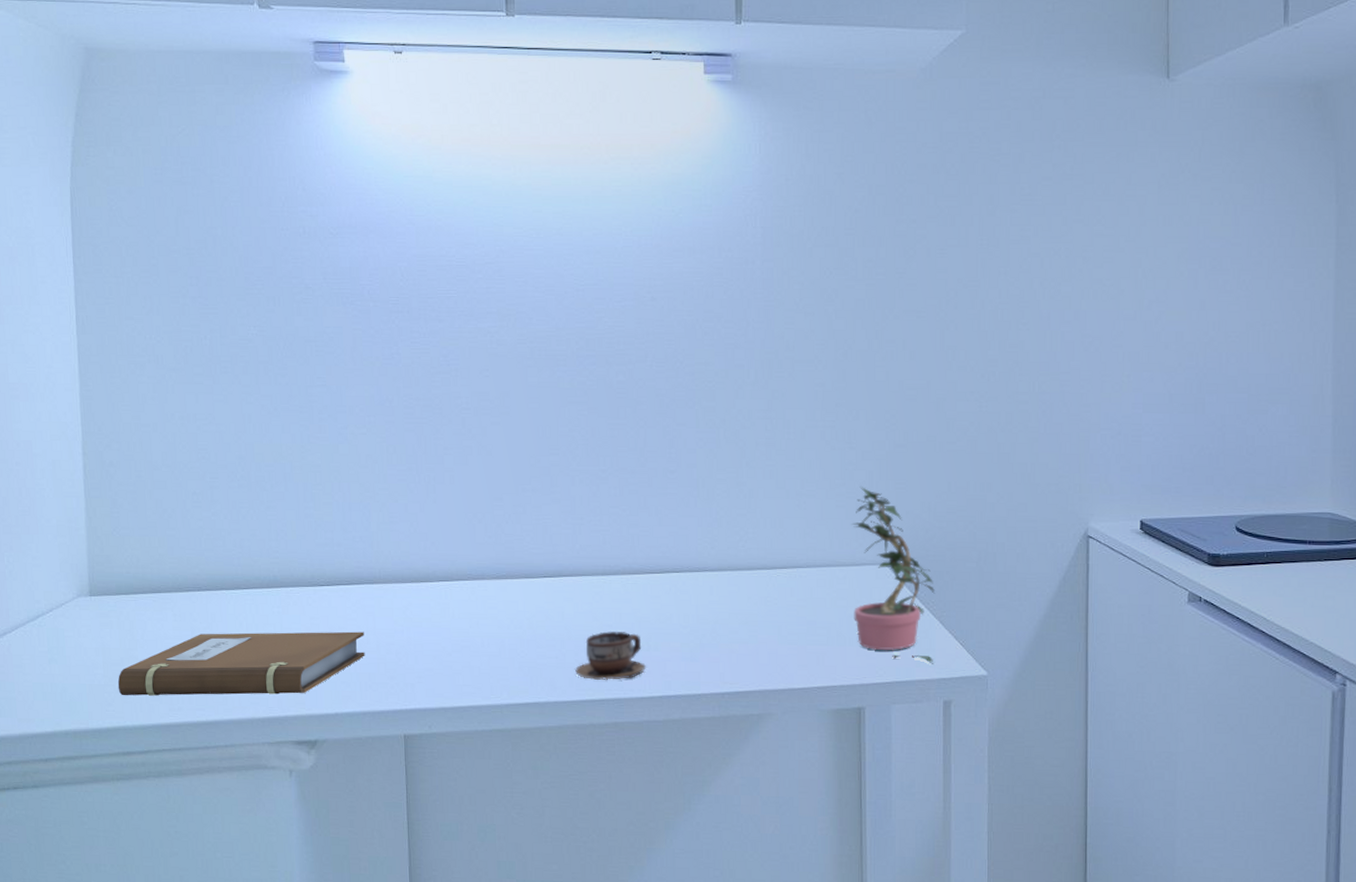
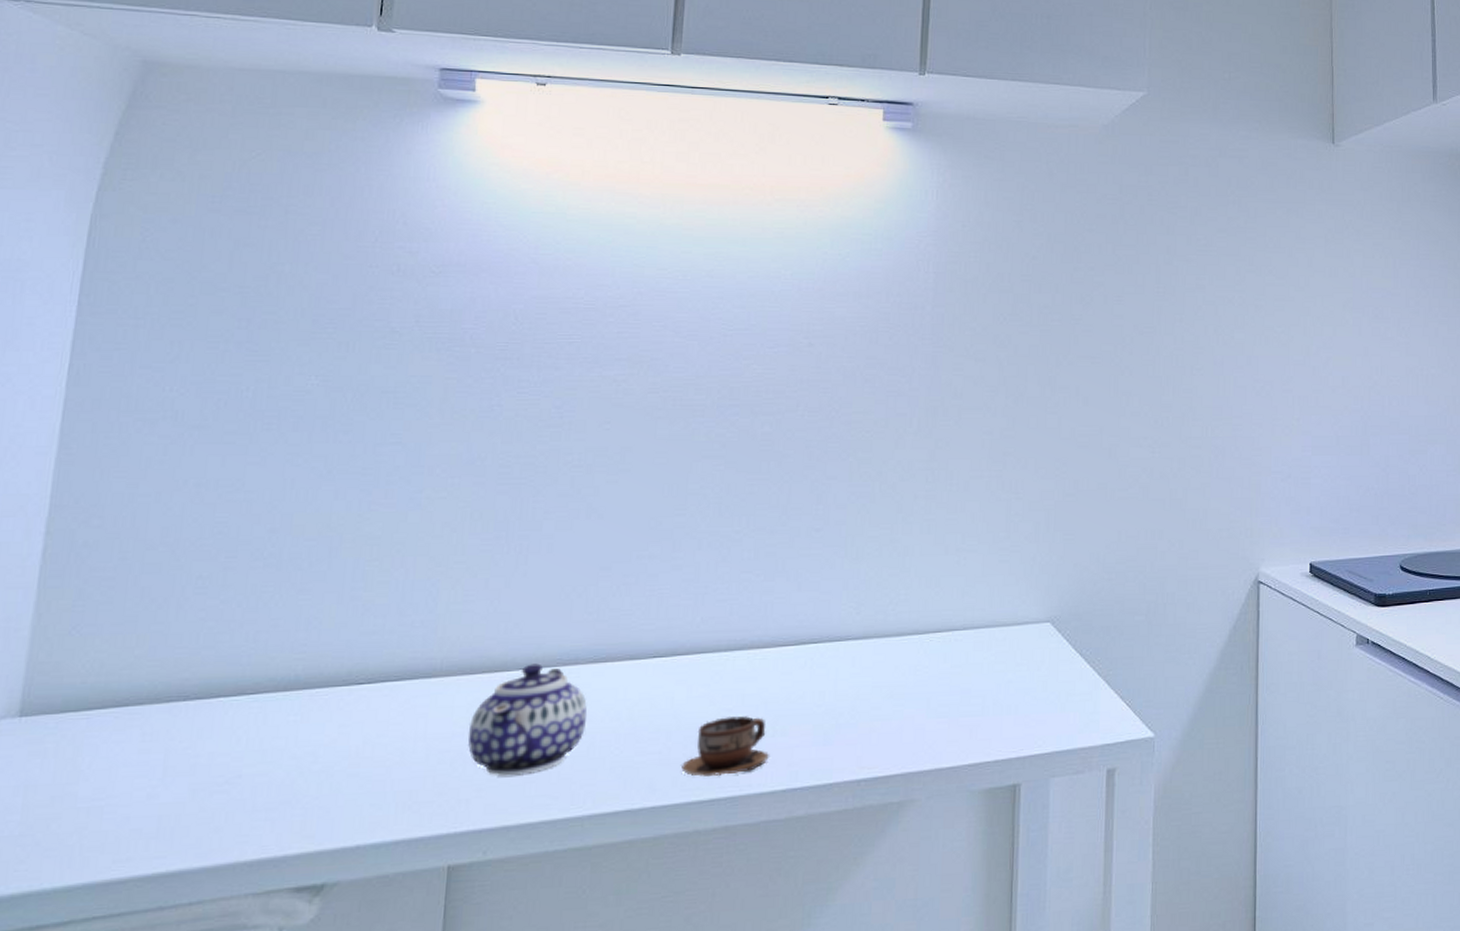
notebook: present [118,631,365,696] -> none [38,738,411,849]
teapot: none [406,577,496,668] -> present [468,663,587,777]
potted plant: present [852,487,936,664] -> none [1012,539,1102,729]

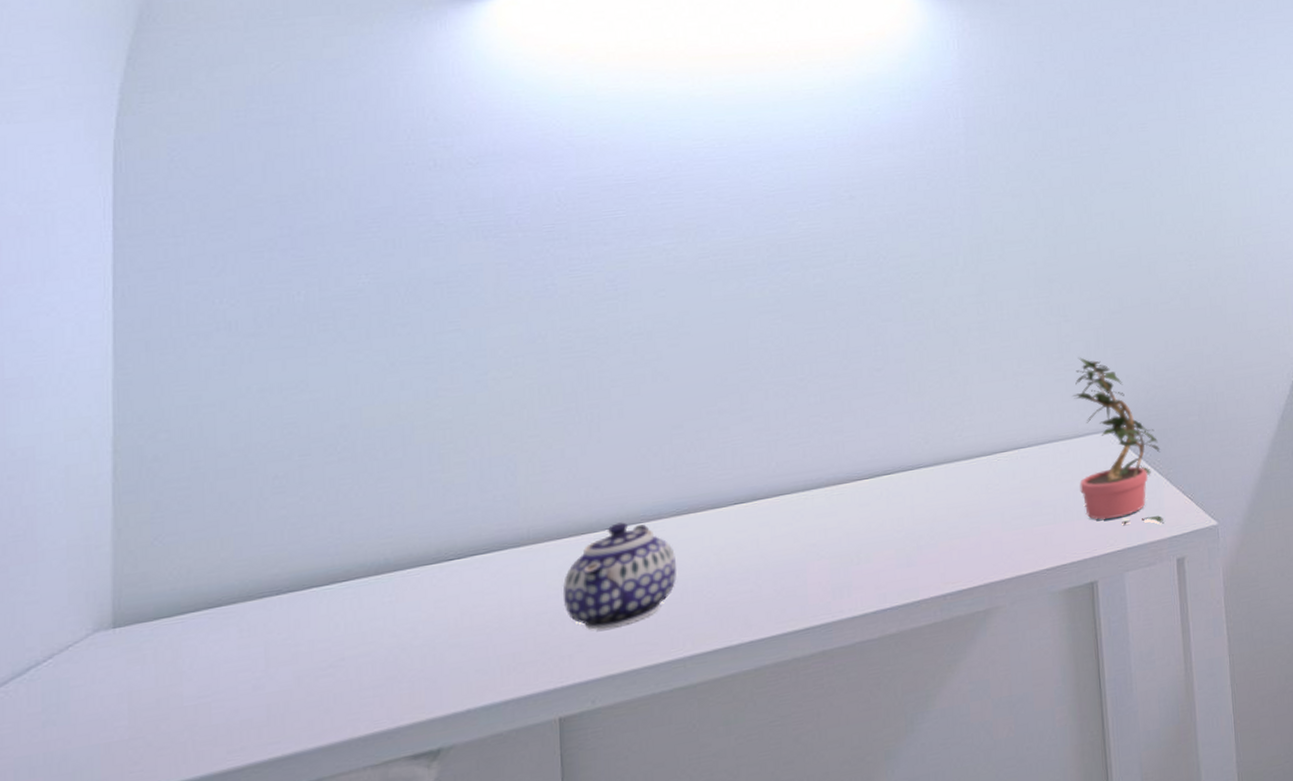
cup: present [681,716,770,777] -> none [774,548,858,609]
potted plant: none [1012,539,1102,729] -> present [1072,357,1163,525]

